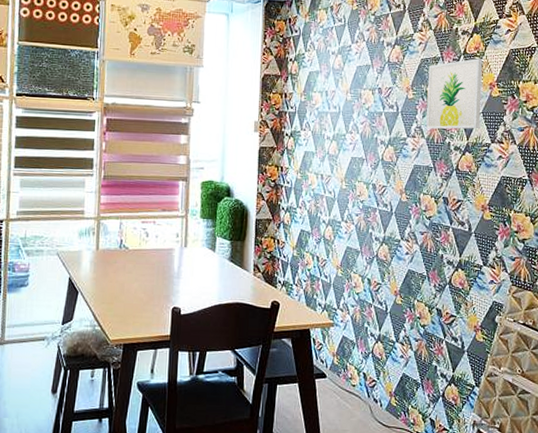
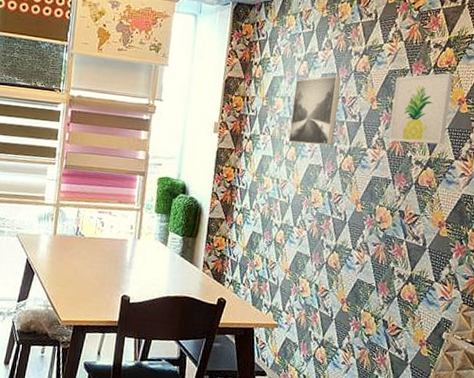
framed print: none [329,67,376,138] -> present [288,76,342,146]

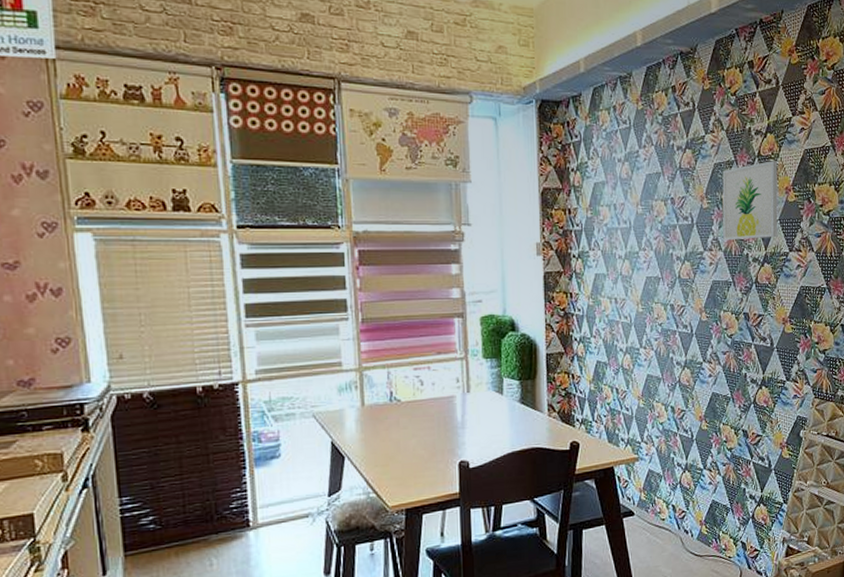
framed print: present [288,76,342,146] -> none [619,175,669,256]

